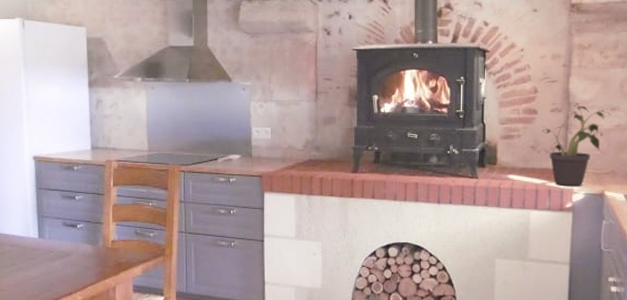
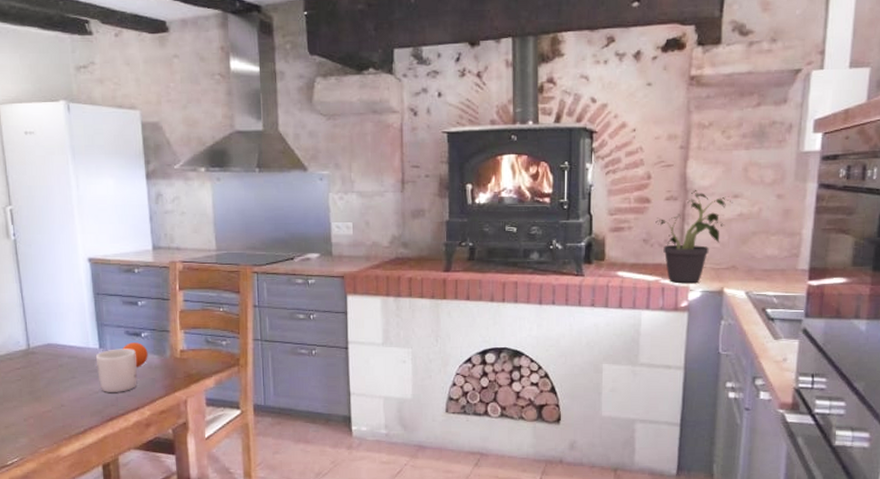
mug: none [34,238,71,278] -> present [95,348,137,392]
mandarin orange: none [59,233,82,256] -> present [122,342,148,367]

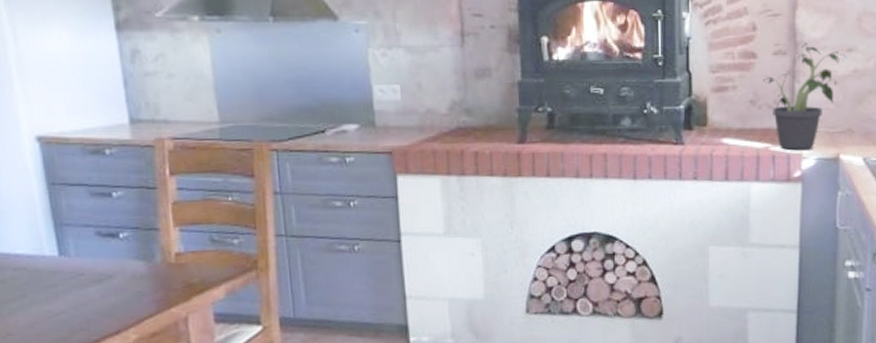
mug: present [95,348,137,392] -> none [53,254,117,313]
mandarin orange: present [122,342,148,367] -> none [93,246,130,278]

